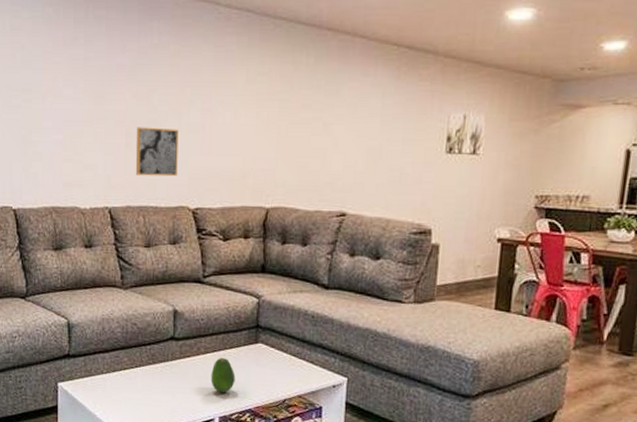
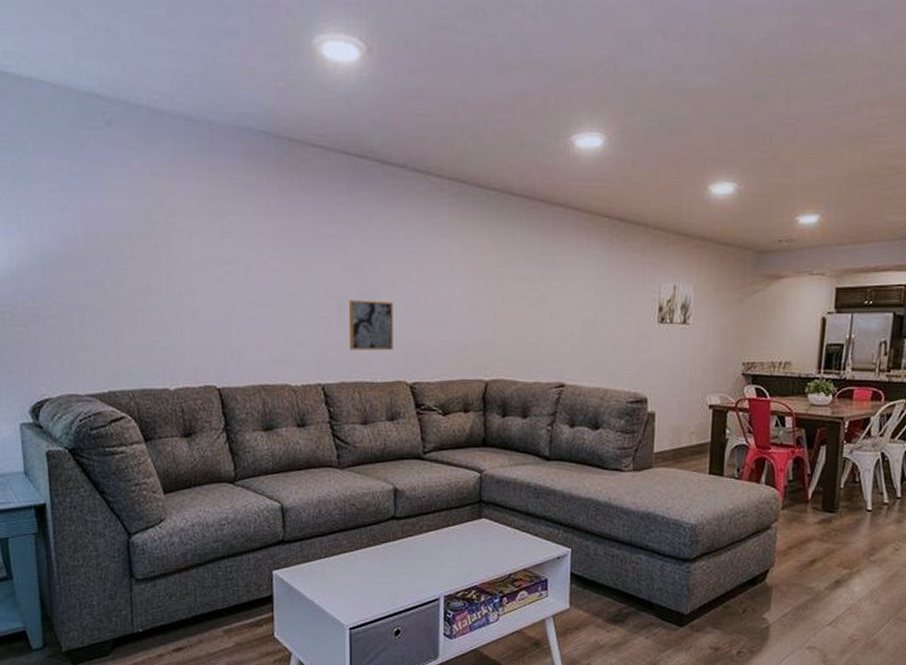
fruit: present [211,357,235,393] -> none [434,534,460,571]

